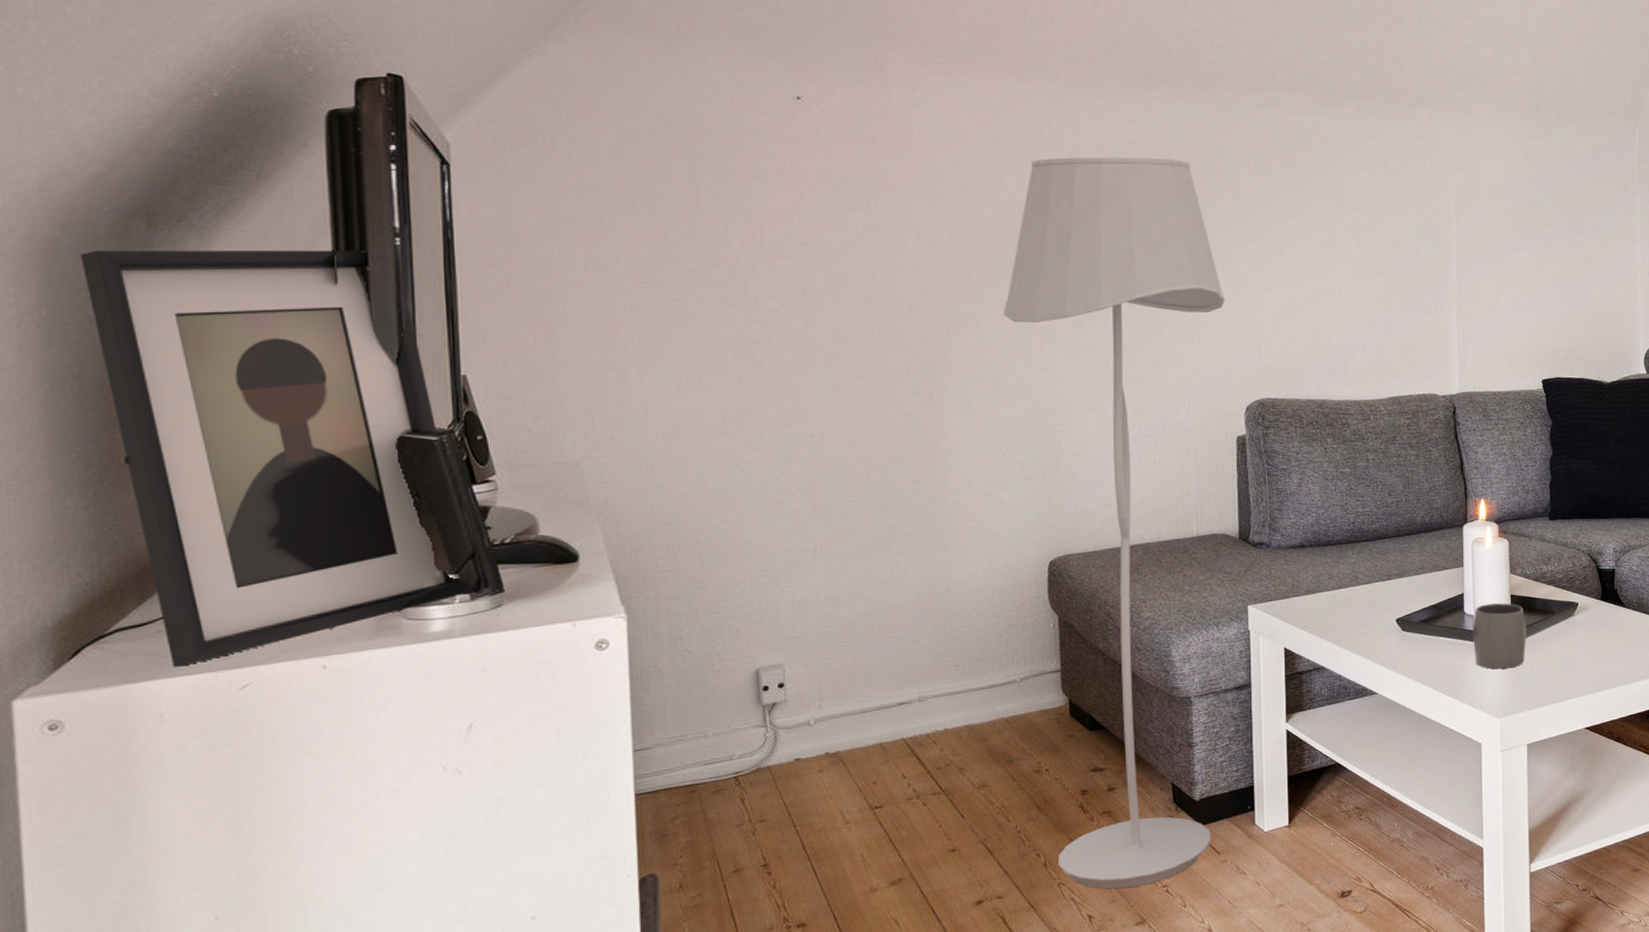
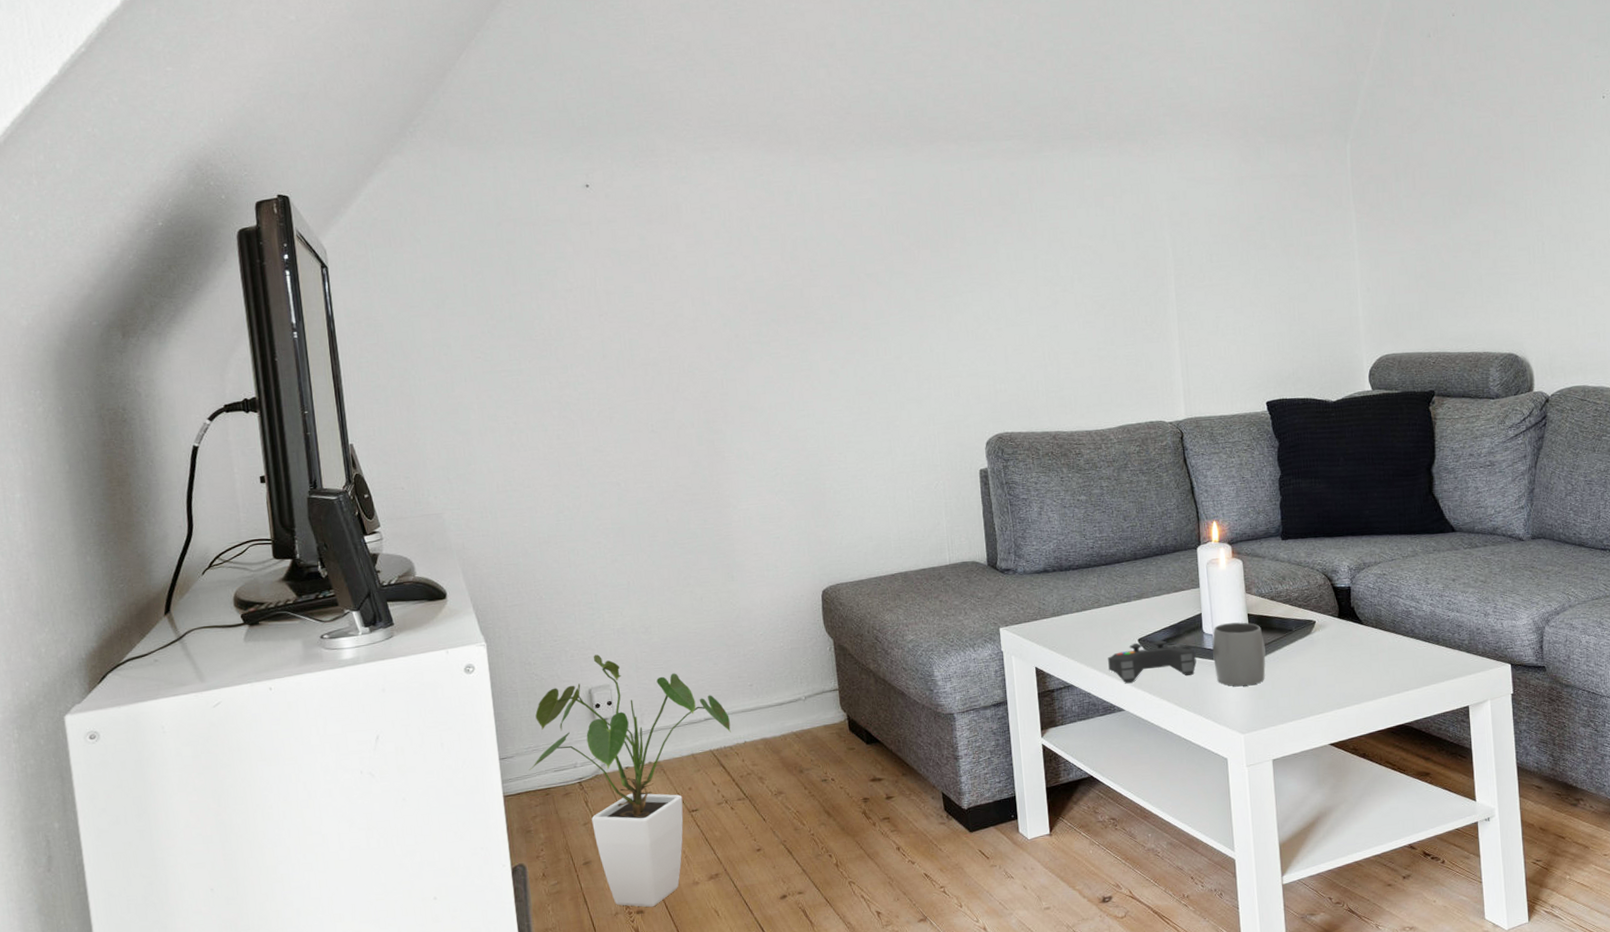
picture frame: present [80,249,473,667] -> none [81,343,371,689]
house plant: none [671,629,929,920] -> present [529,654,731,908]
floor lamp: present [1003,157,1225,890] -> none [768,213,981,889]
control: none [1363,621,1455,665] -> present [1108,640,1197,683]

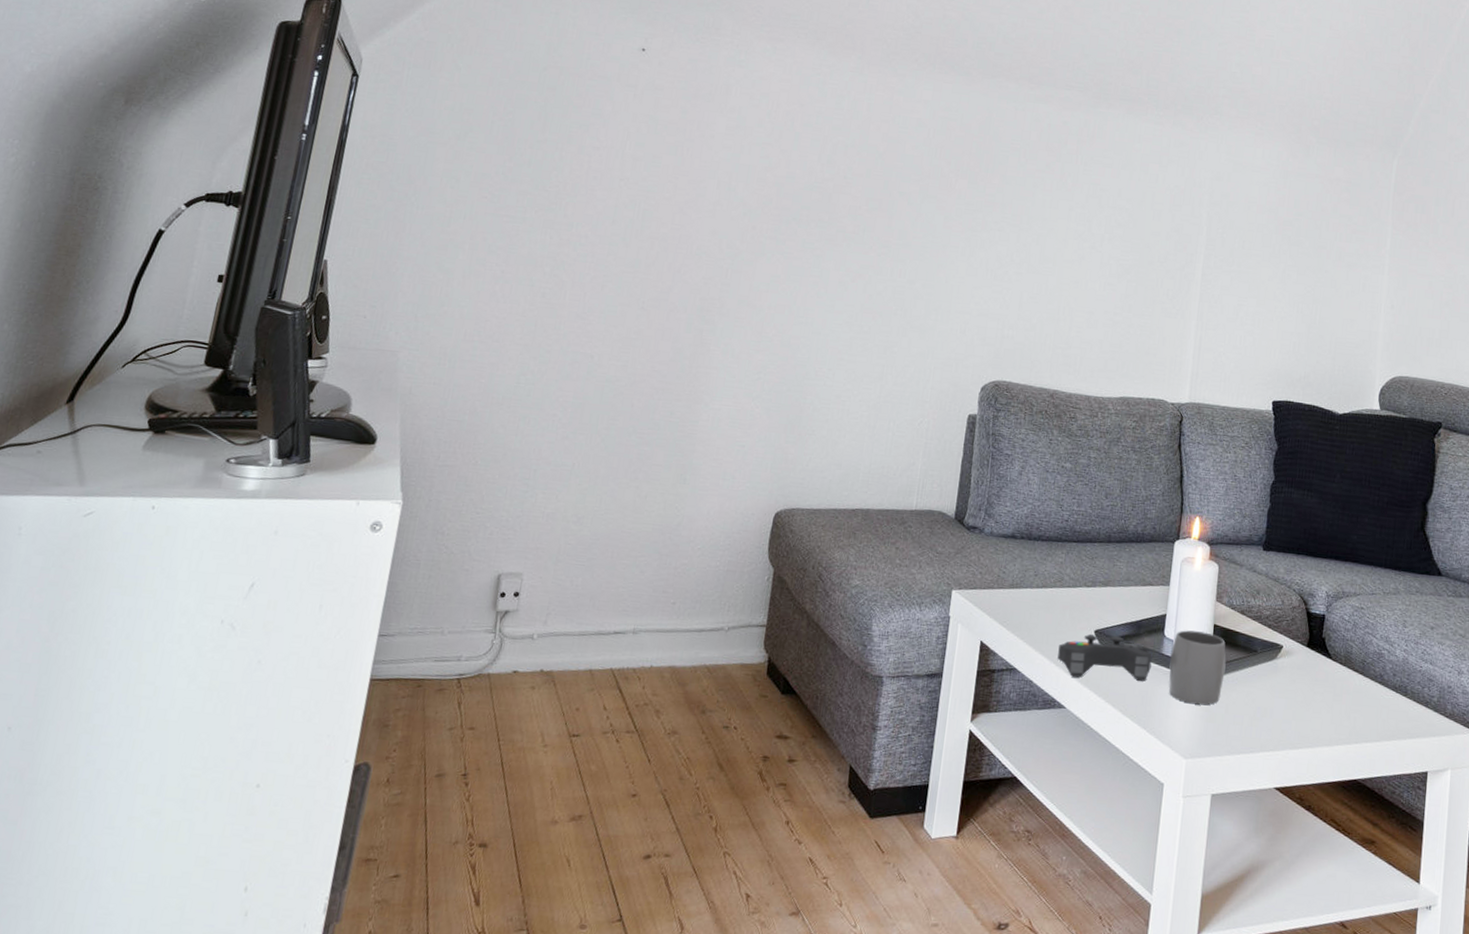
house plant: present [529,654,731,908] -> none [407,537,642,842]

